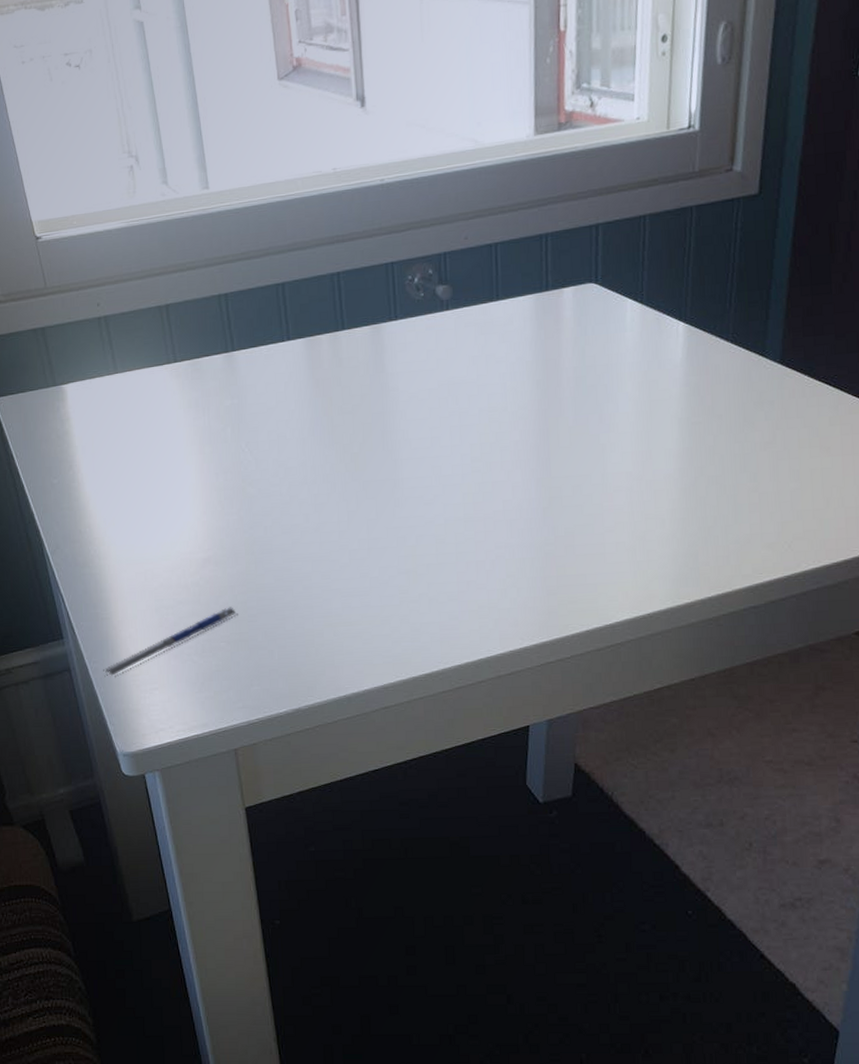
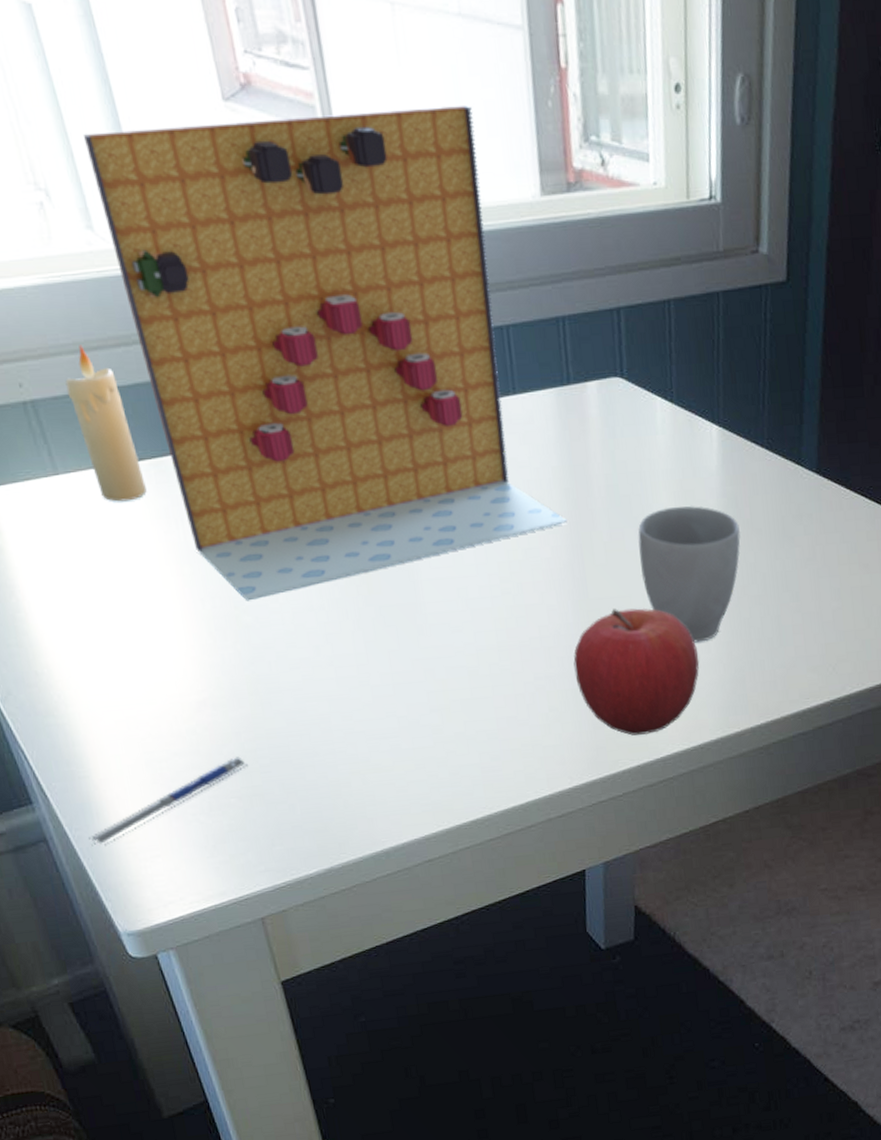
candle: none [132,272,183,395] -> present [65,344,147,502]
board game: none [168,68,537,476] -> present [83,106,567,601]
fruit: none [533,486,654,602] -> present [573,608,699,736]
mug: none [601,394,702,519] -> present [638,505,741,643]

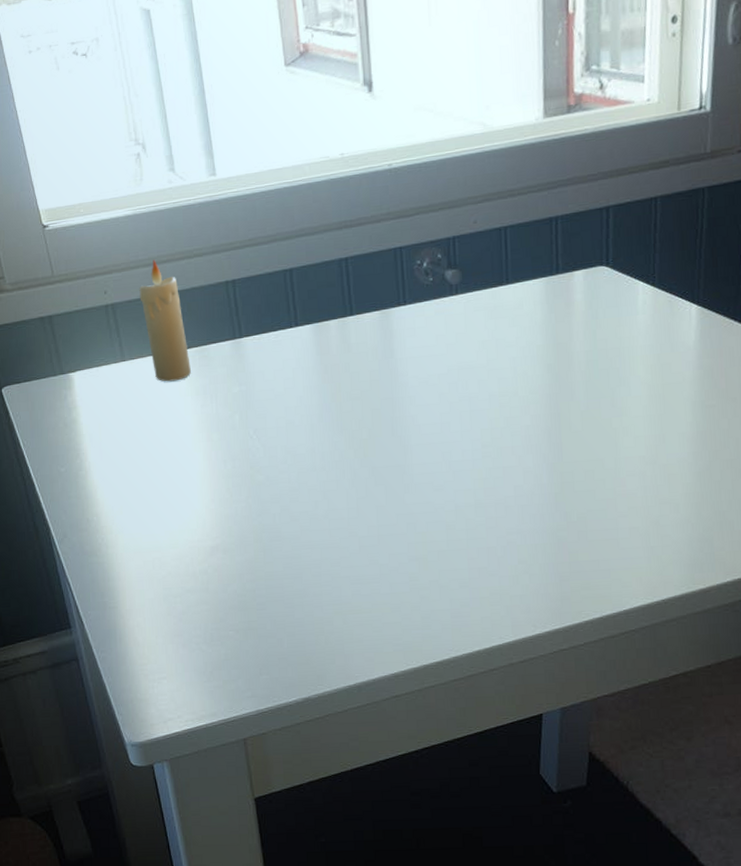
board game: present [83,106,567,601] -> none [175,51,548,463]
pen: present [89,756,248,847] -> none [111,595,247,667]
fruit: present [573,608,699,736] -> none [544,471,668,589]
mug: present [638,505,741,643] -> none [614,377,716,503]

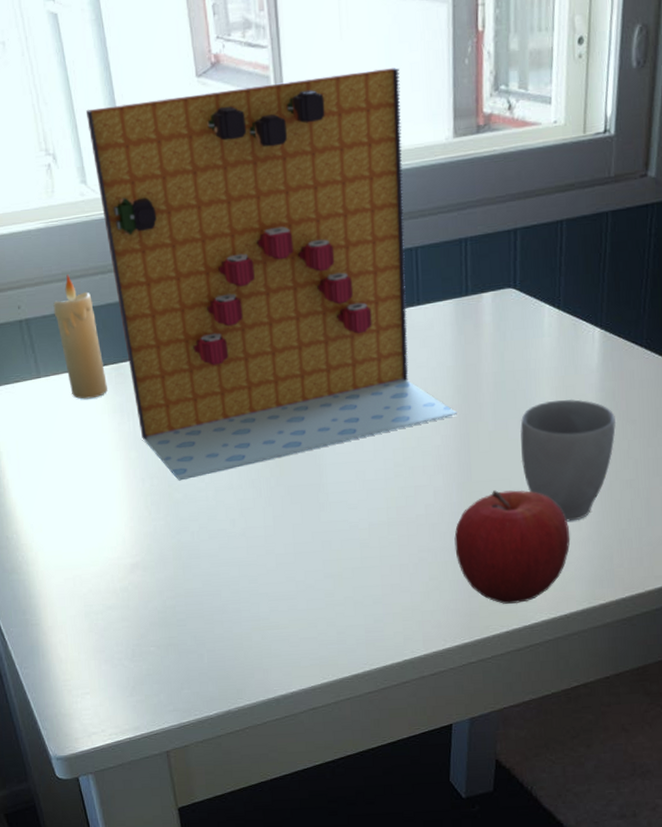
board game: none [175,51,548,463] -> present [85,68,457,481]
fruit: none [544,471,668,589] -> present [454,490,570,604]
mug: none [614,377,716,503] -> present [520,399,617,522]

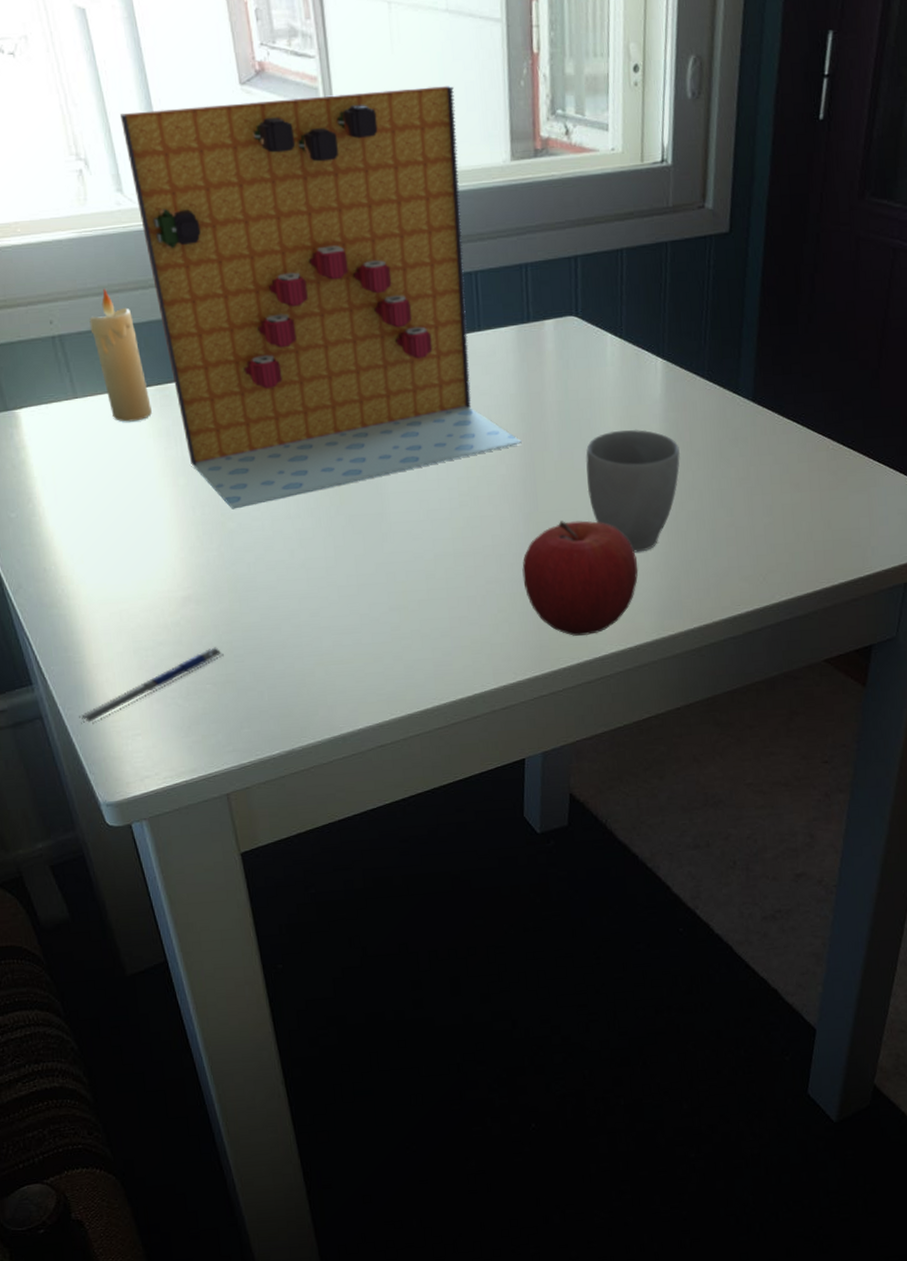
pen: none [34,611,167,683] -> present [79,647,224,725]

